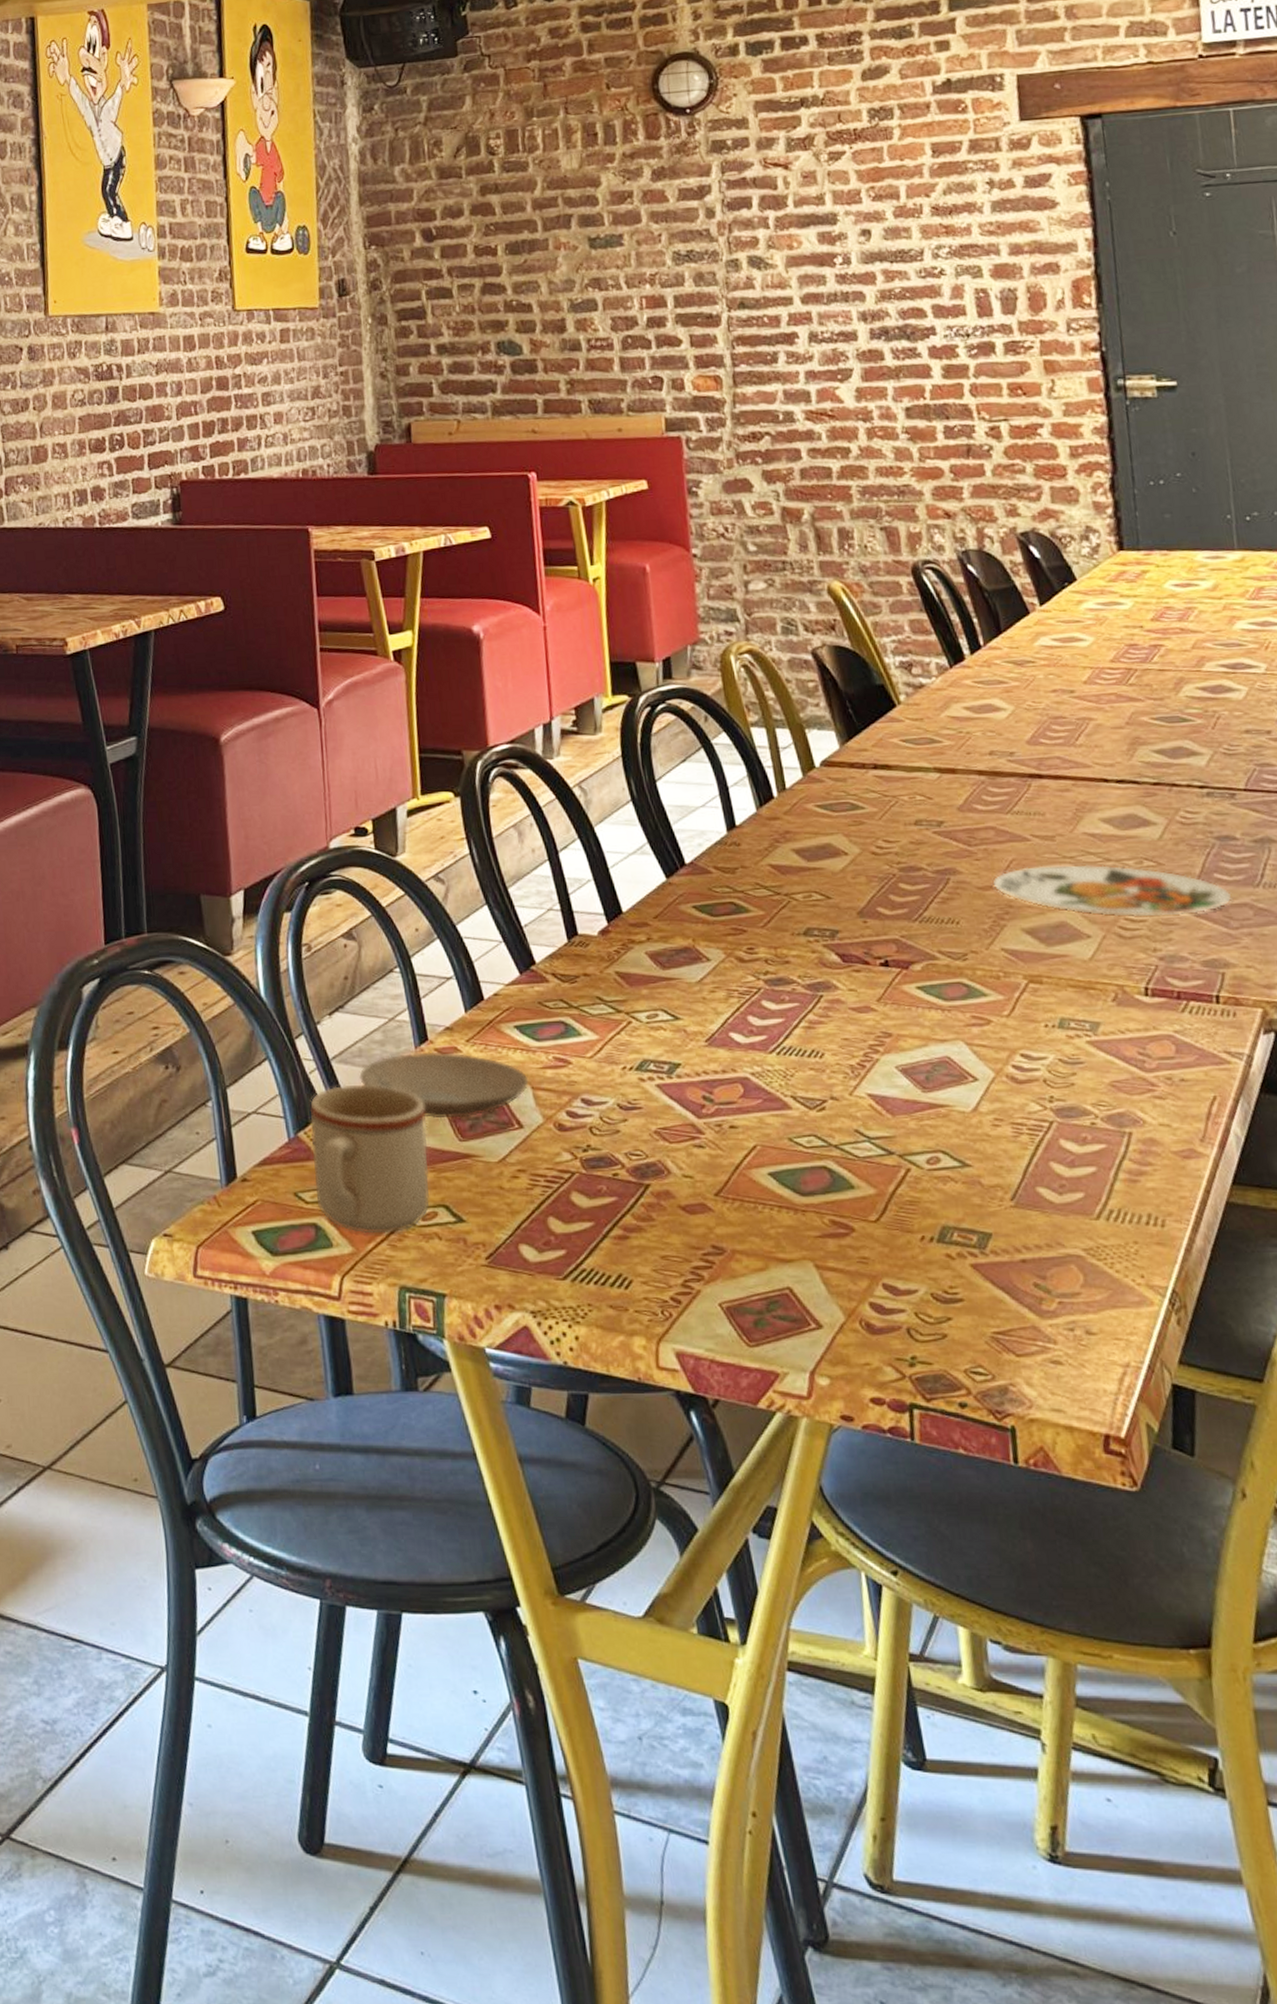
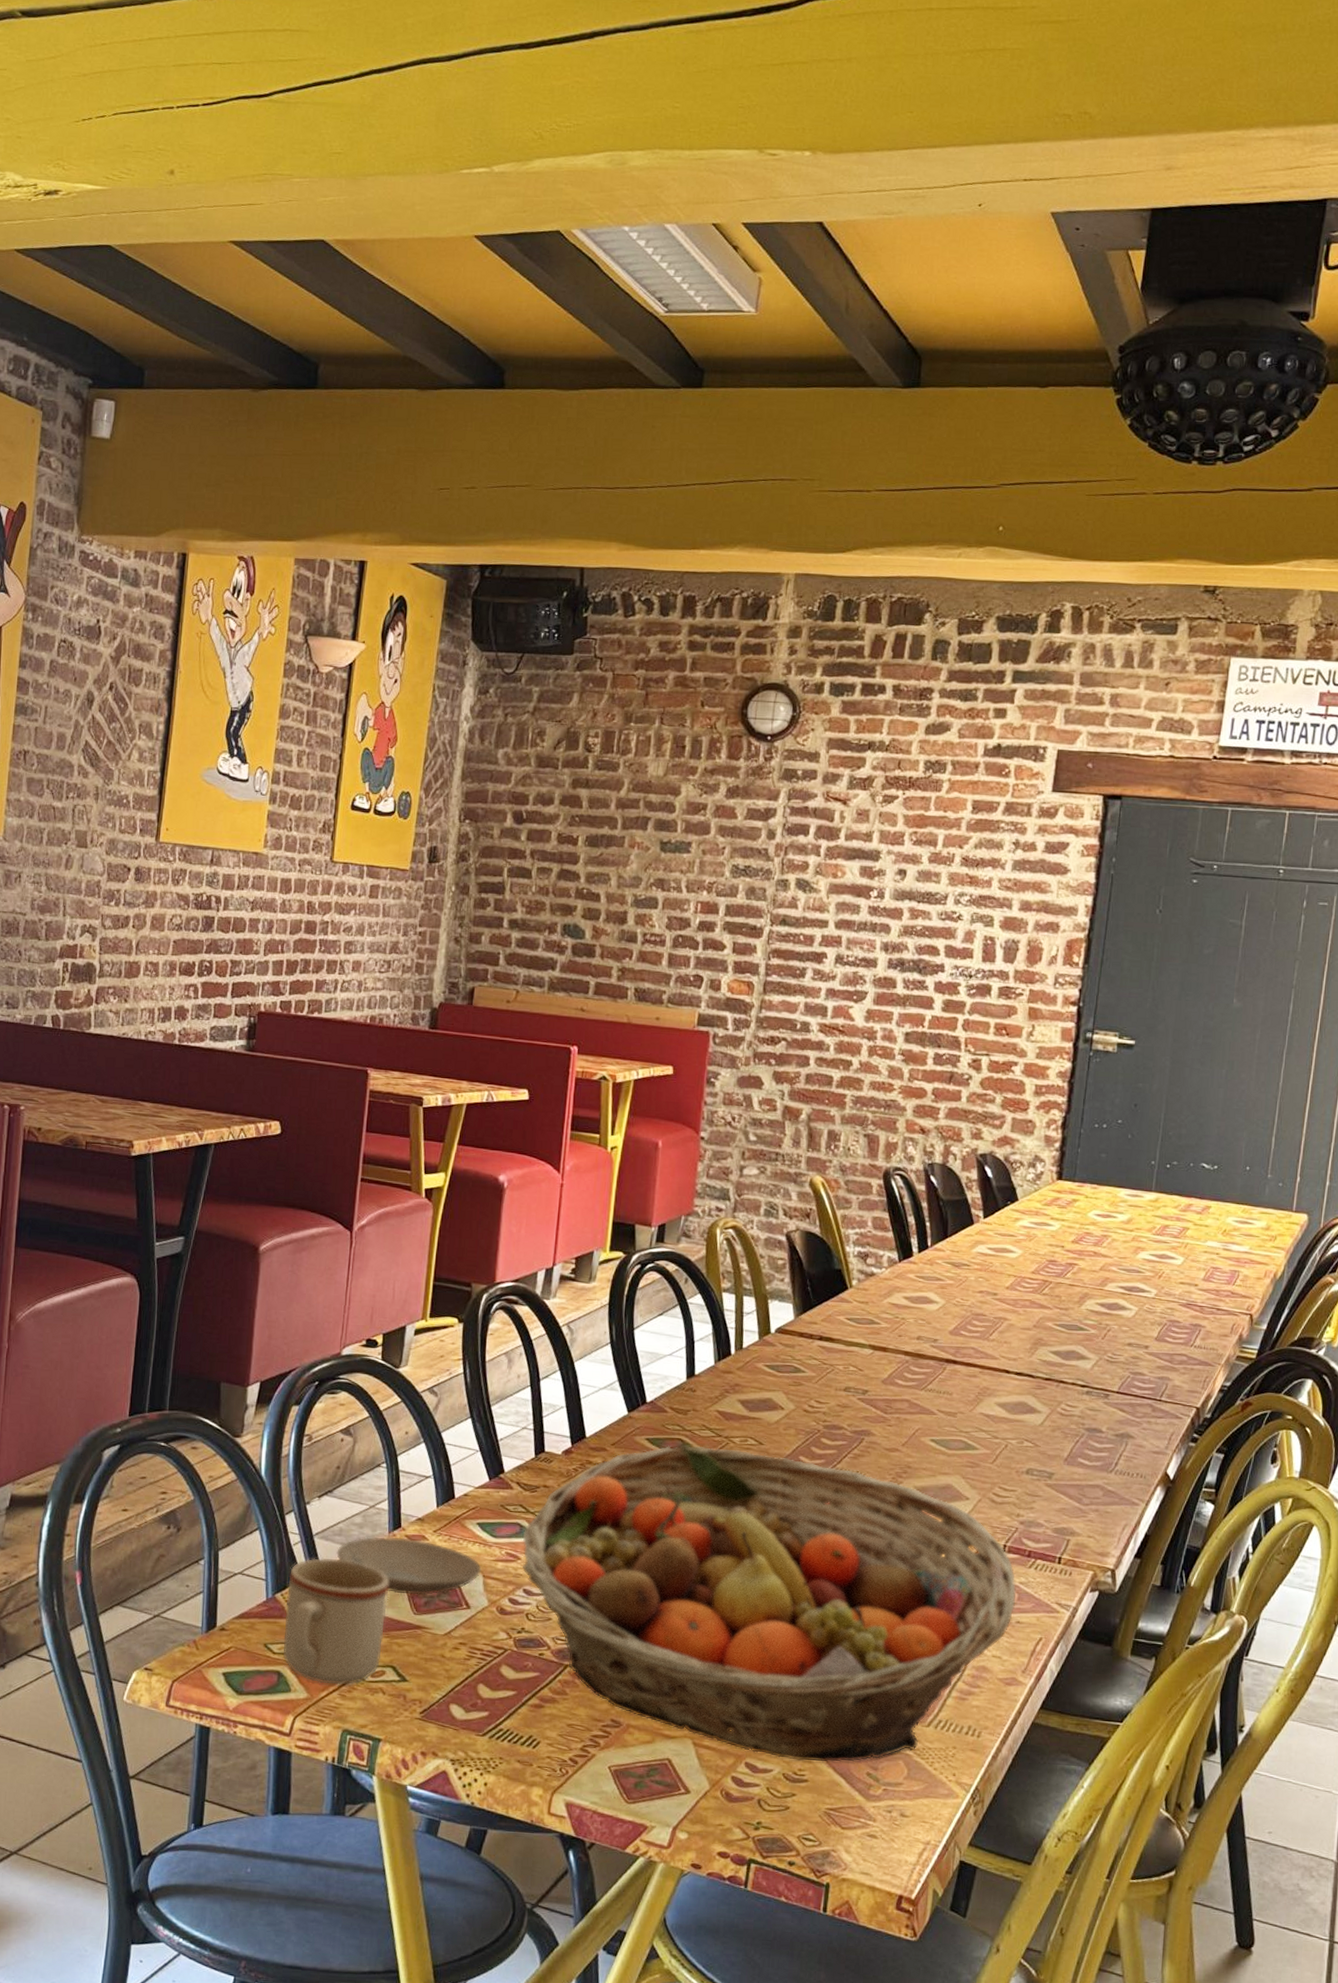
fruit basket: none [569,907,1175,1276] -> present [522,1445,1017,1762]
plate: present [994,864,1233,918] -> none [899,1436,1089,1490]

